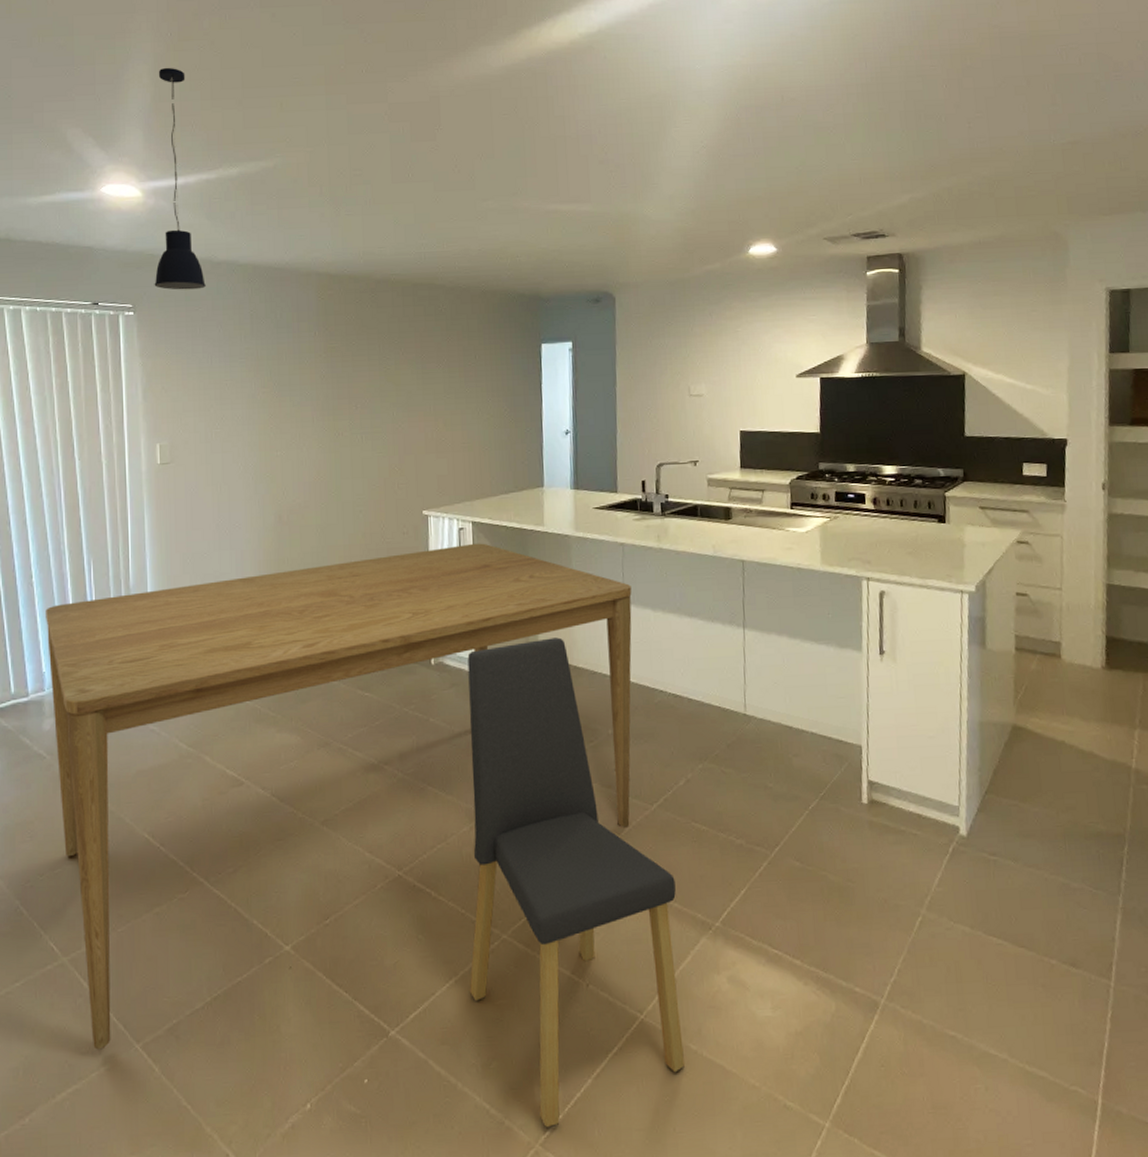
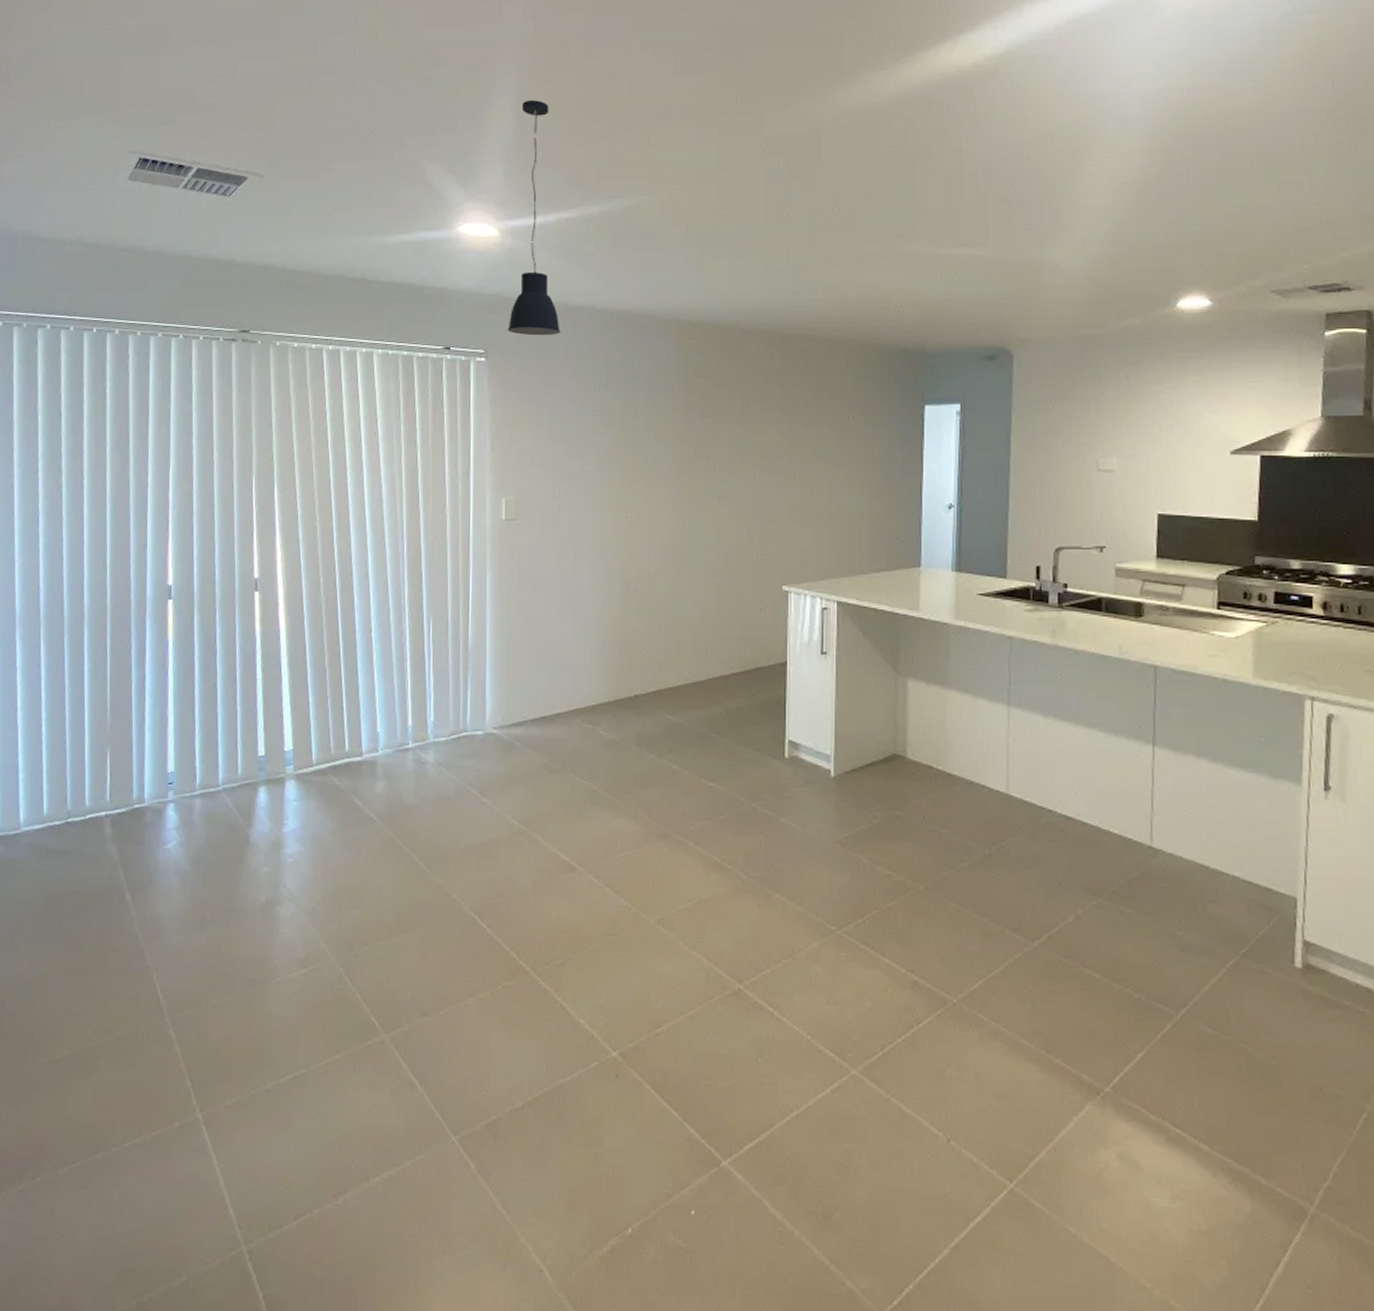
dining table: present [46,543,632,1050] -> none [383,626,1019,1137]
dining chair: present [467,637,684,1128] -> none [813,738,1060,1298]

